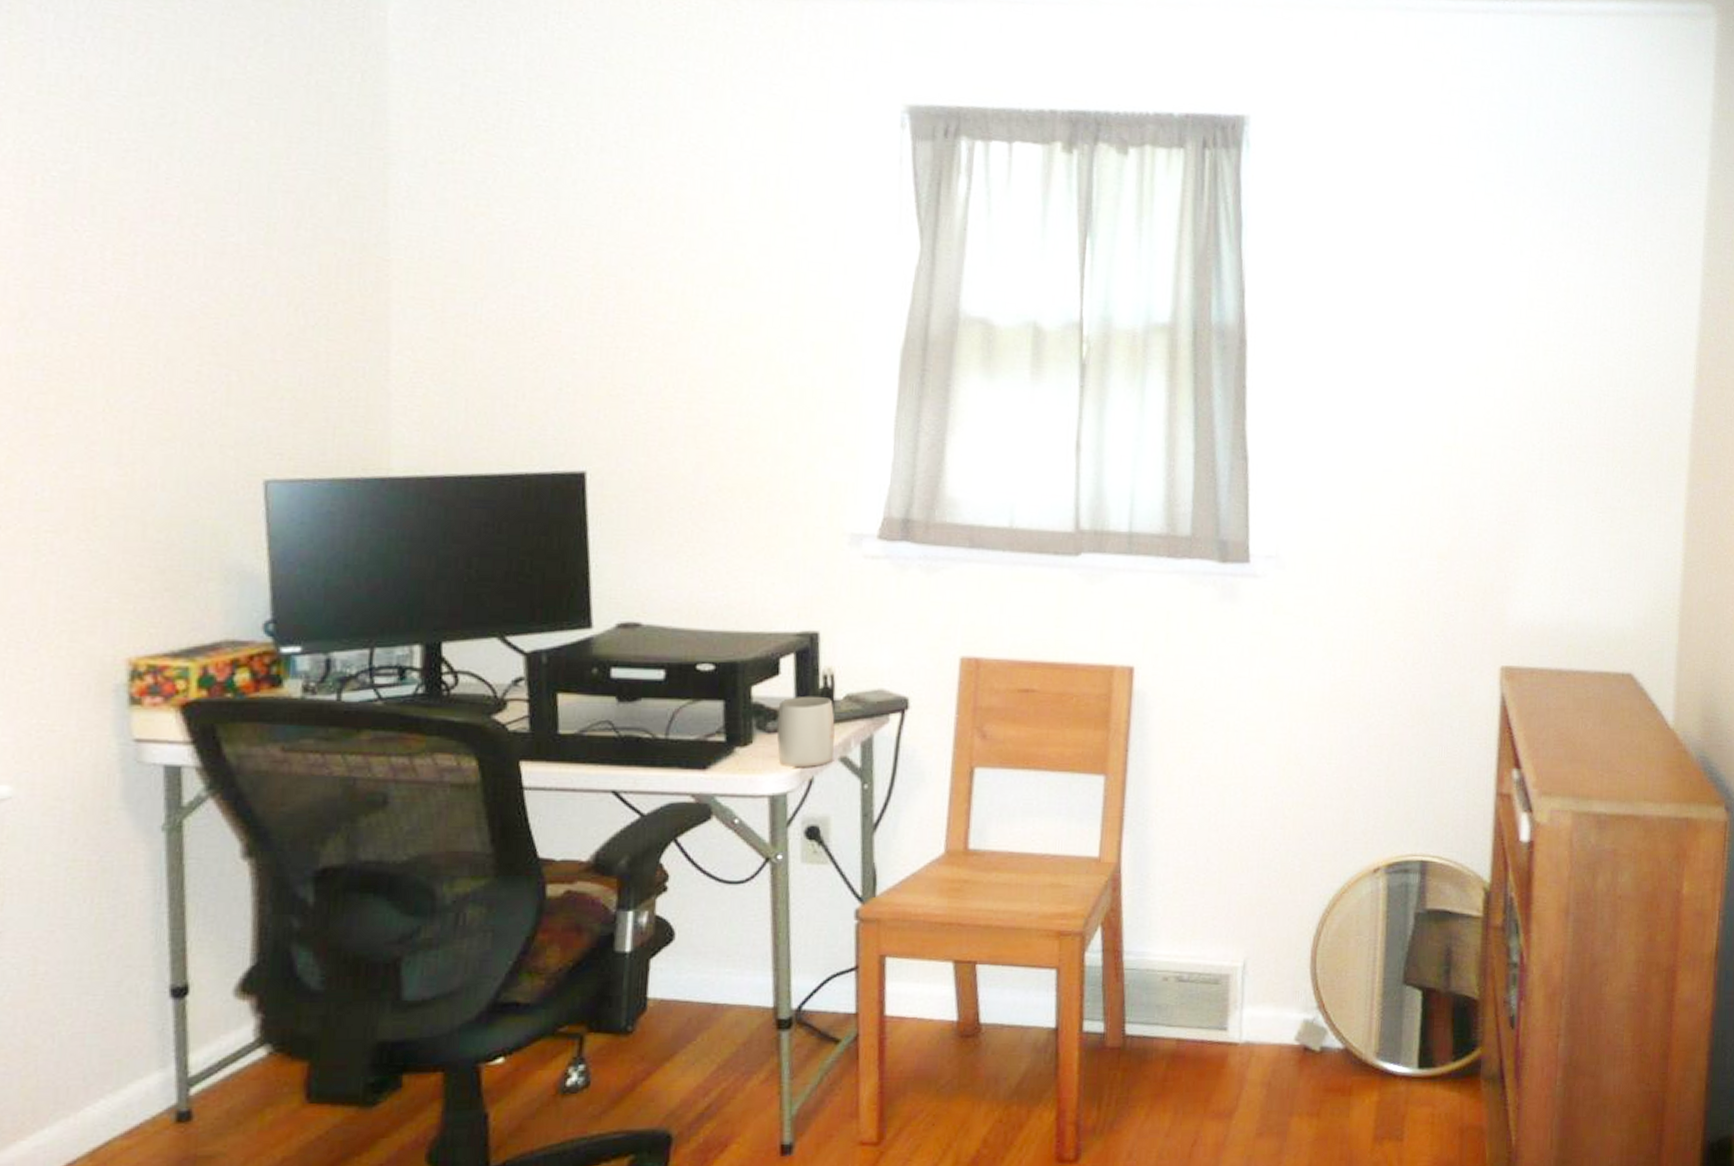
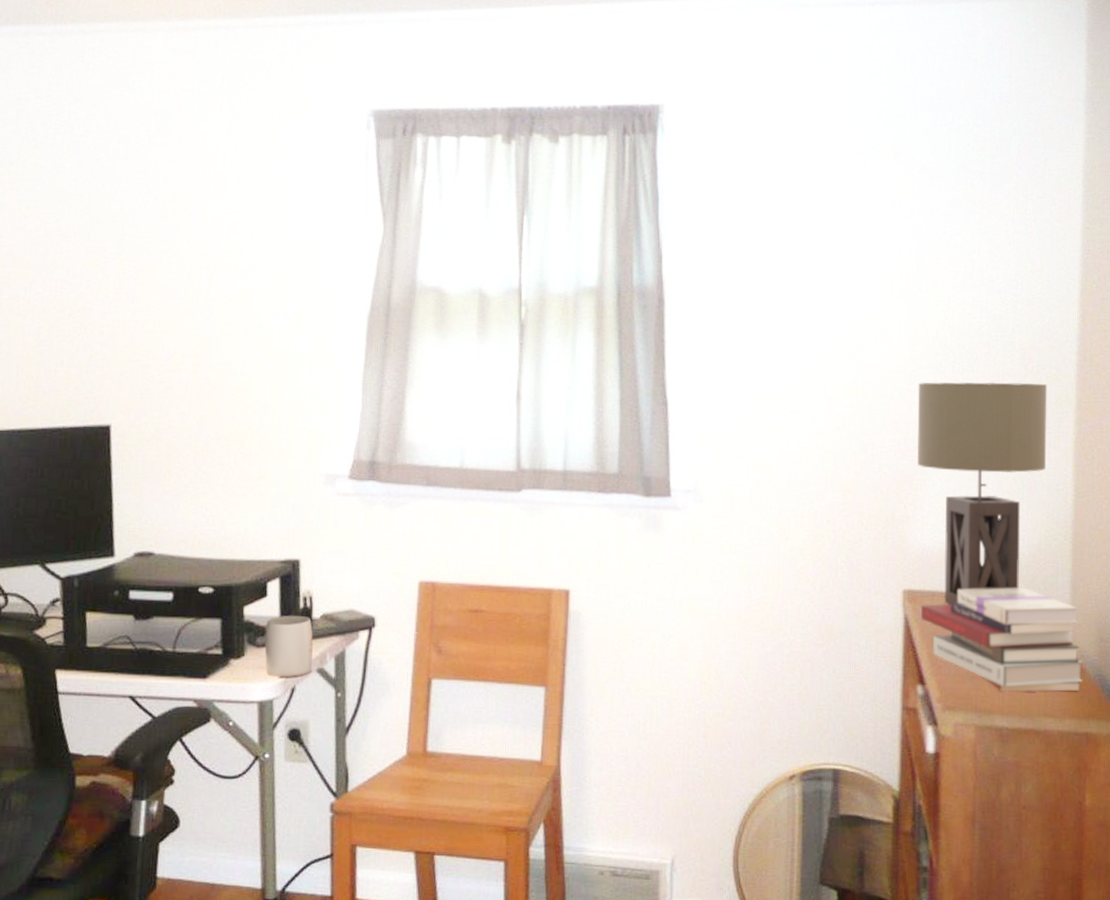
table lamp: none [1519,439,1660,684] -> present [916,381,1047,606]
books: none [1519,664,1686,775] -> present [921,587,1083,692]

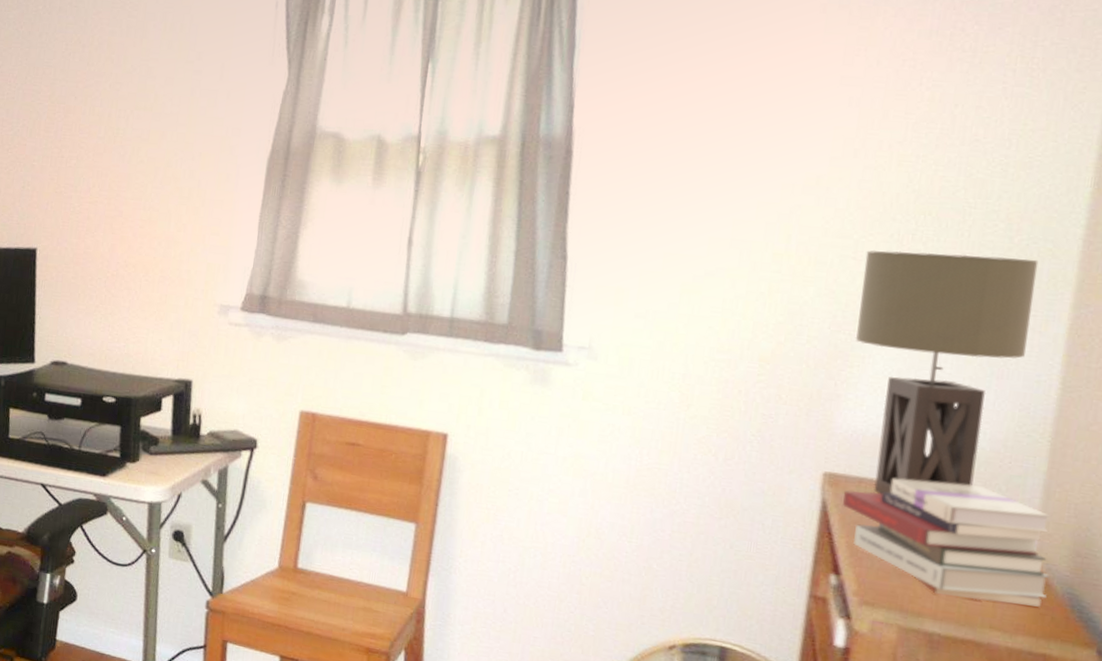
mug: present [264,615,313,677] -> none [156,429,200,485]

